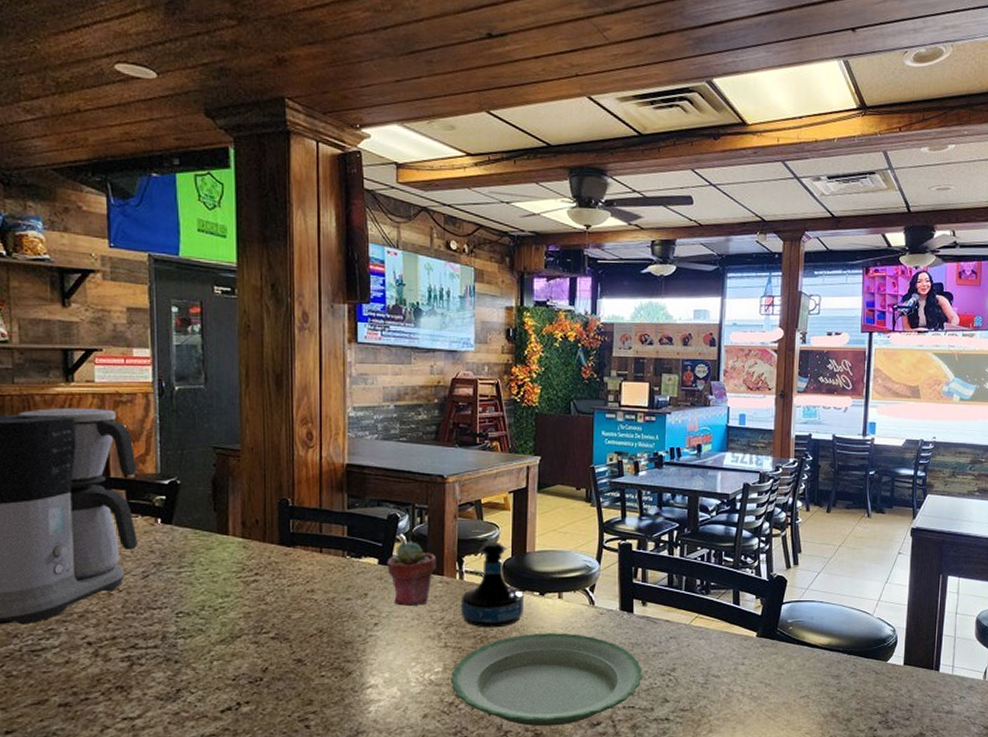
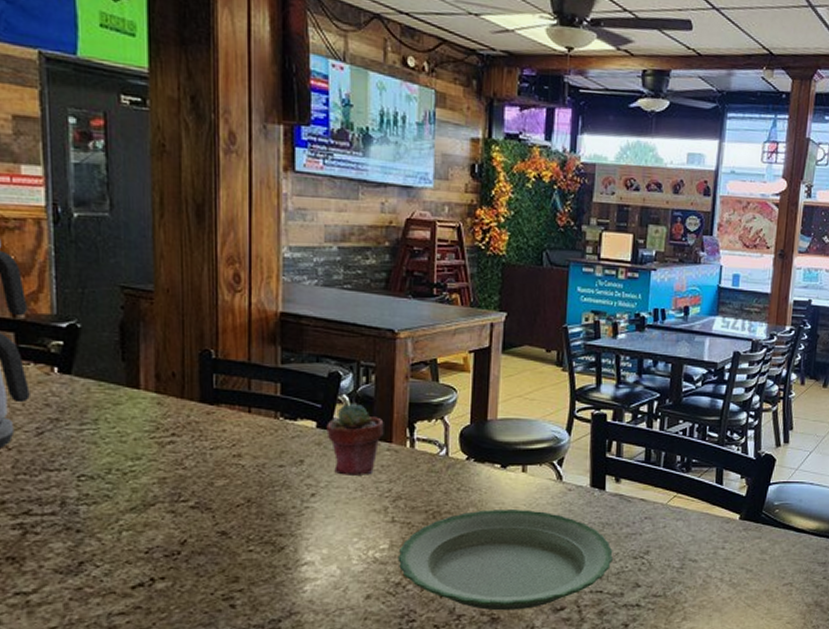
tequila bottle: present [462,541,524,628] -> none [412,406,483,502]

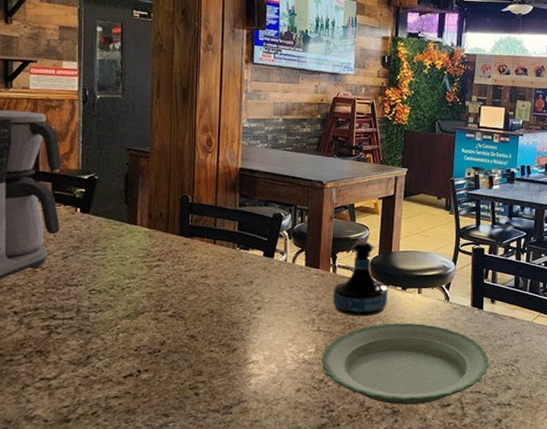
potted succulent: present [326,402,384,475] -> none [270,237,314,294]
tequila bottle: none [412,406,483,502] -> present [333,241,388,317]

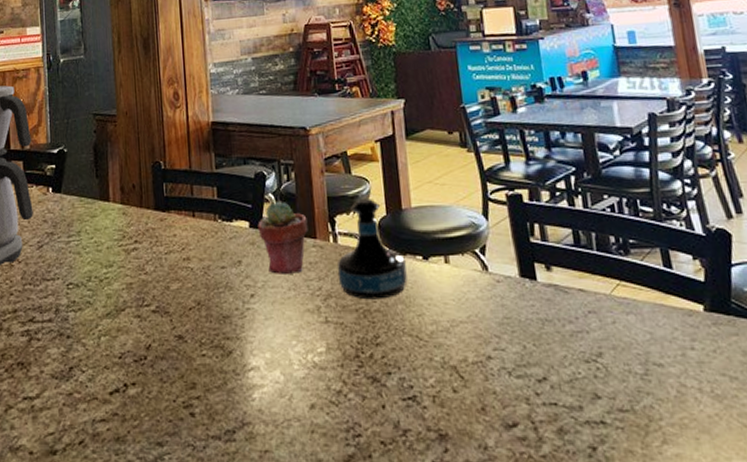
potted succulent: none [270,237,314,294] -> present [258,200,308,274]
plate: present [321,323,489,405] -> none [335,305,562,426]

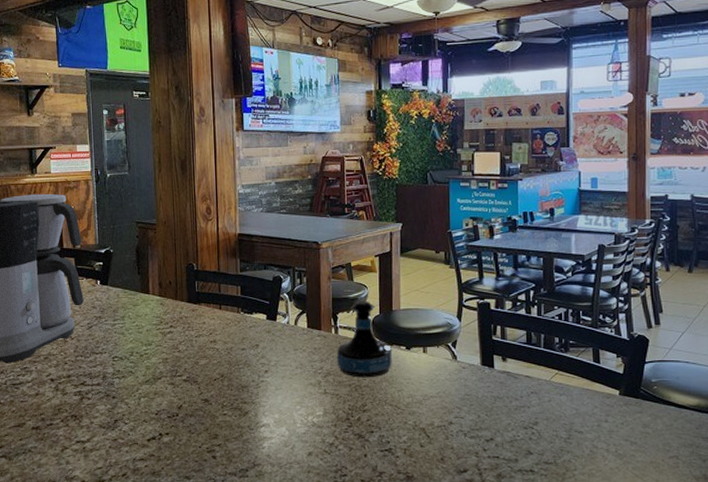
potted succulent: present [258,200,308,274] -> none [273,299,315,356]

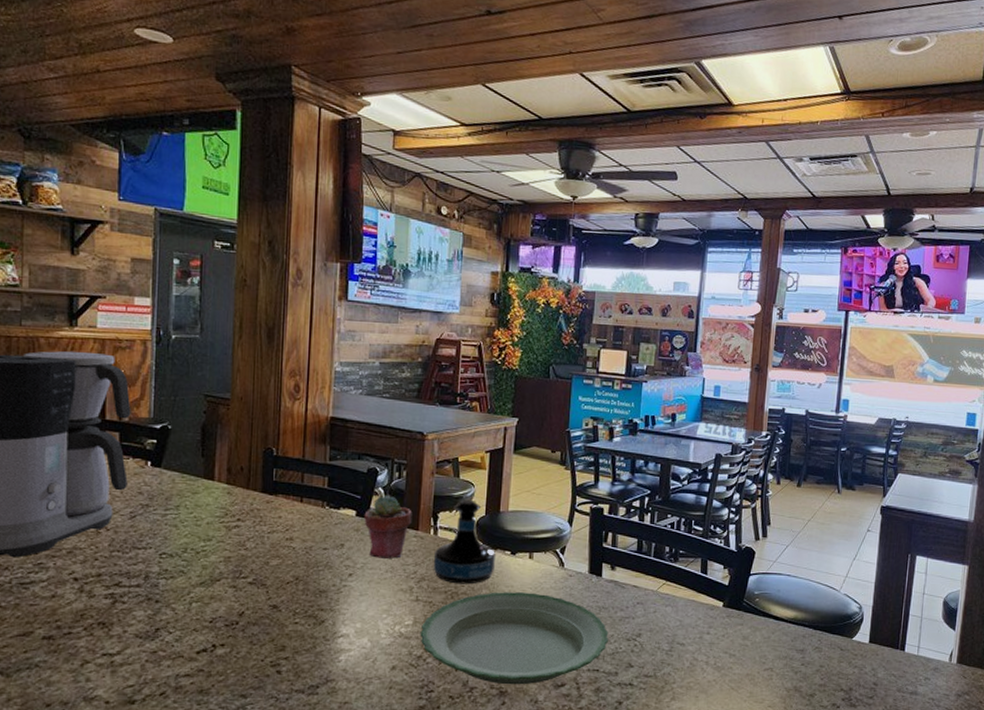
potted succulent: none [273,299,315,356] -> present [364,495,412,559]
plate: none [330,384,506,471] -> present [420,592,609,685]

